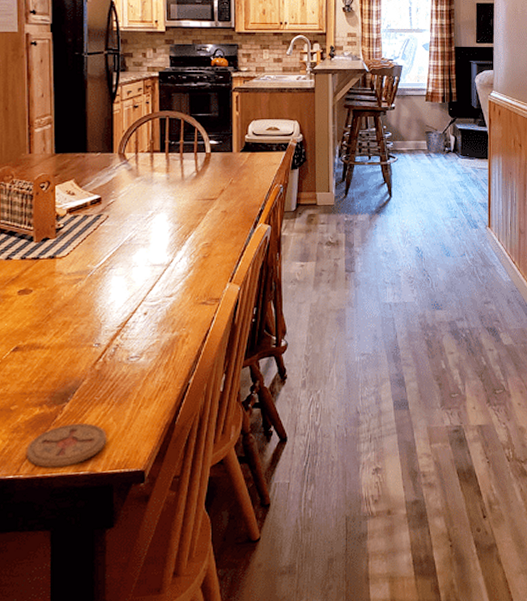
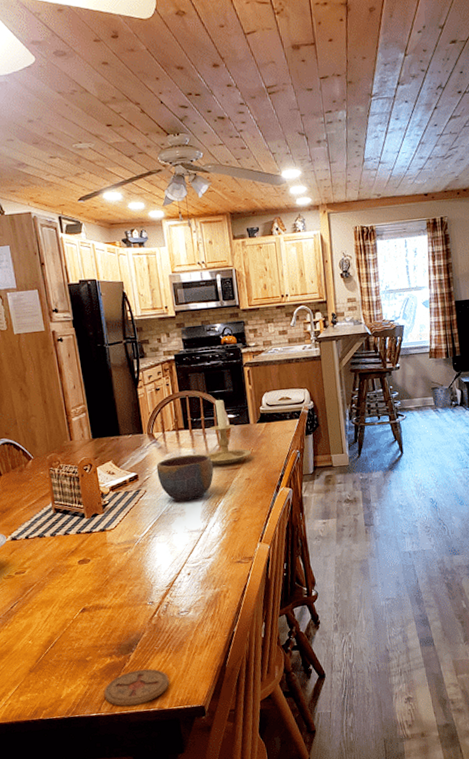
bowl: none [123,180,187,231] -> present [156,454,214,501]
candle holder: none [179,121,231,194] -> present [204,398,252,465]

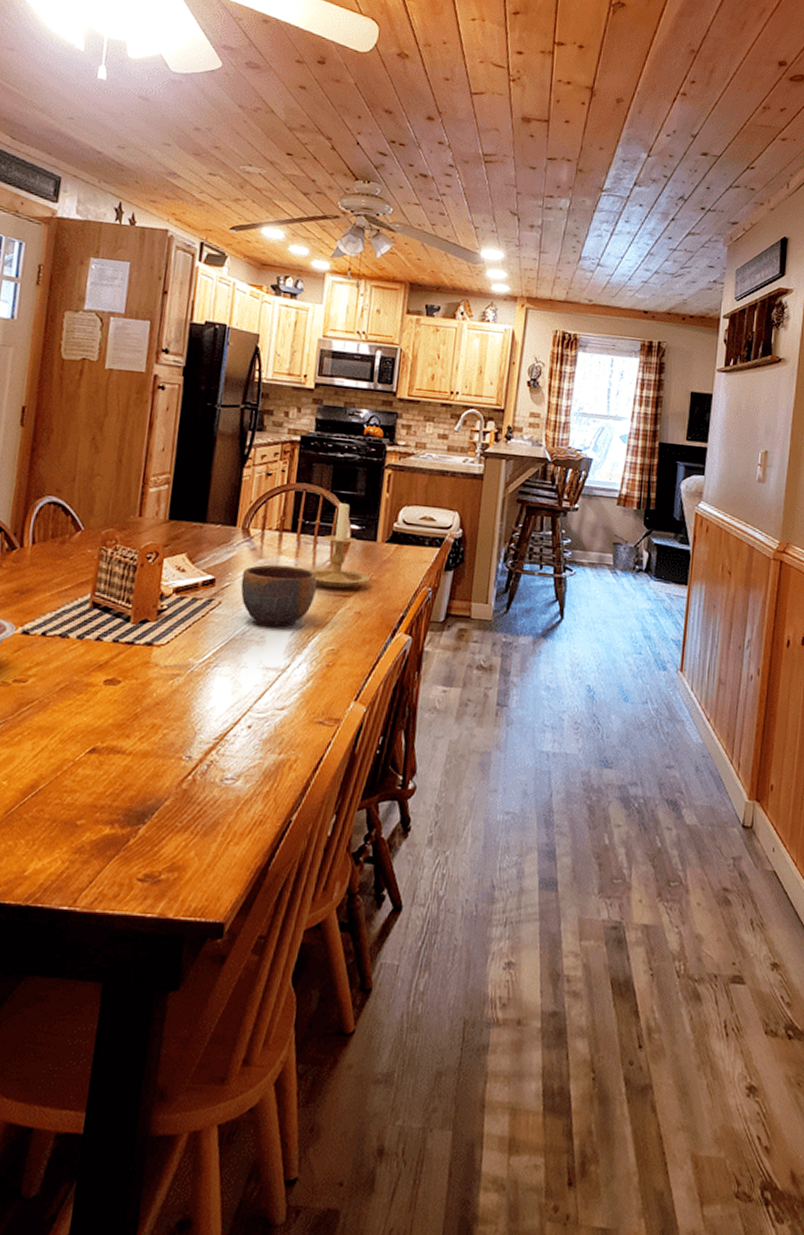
coaster: present [103,668,170,706] -> none [86,851,185,905]

